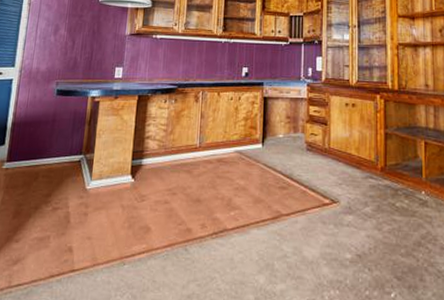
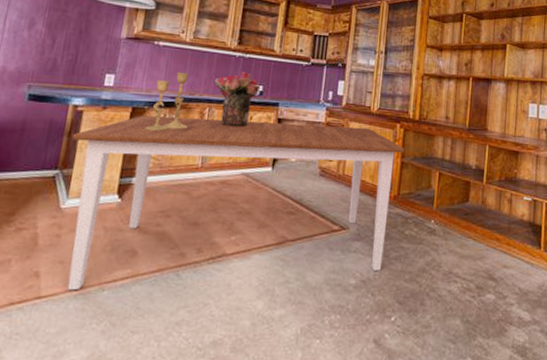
dining table: none [91,100,387,265] -> present [67,115,405,291]
candlestick: none [149,60,185,115] -> present [144,72,190,131]
bouquet: none [205,55,246,106] -> present [214,71,261,126]

